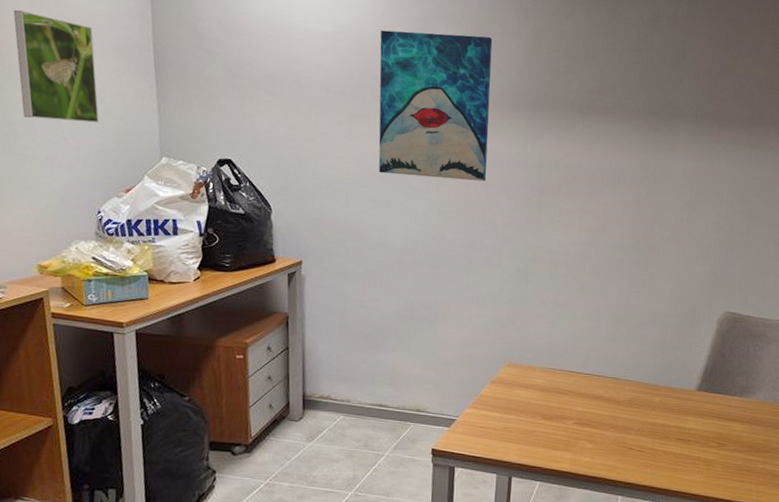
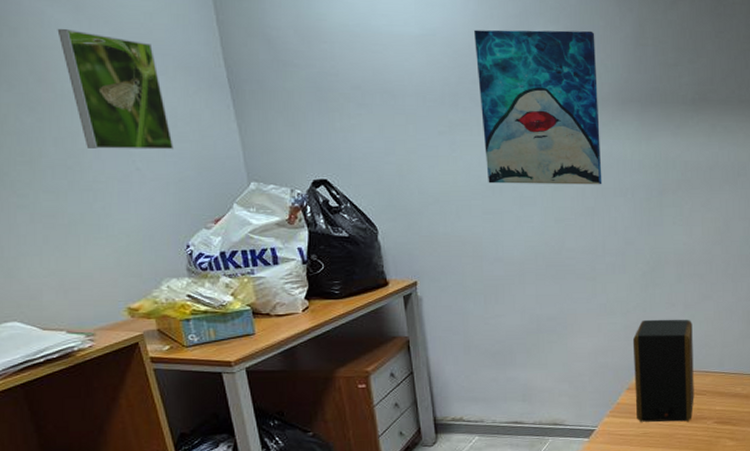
speaker: none [498,315,561,420] -> present [632,319,694,422]

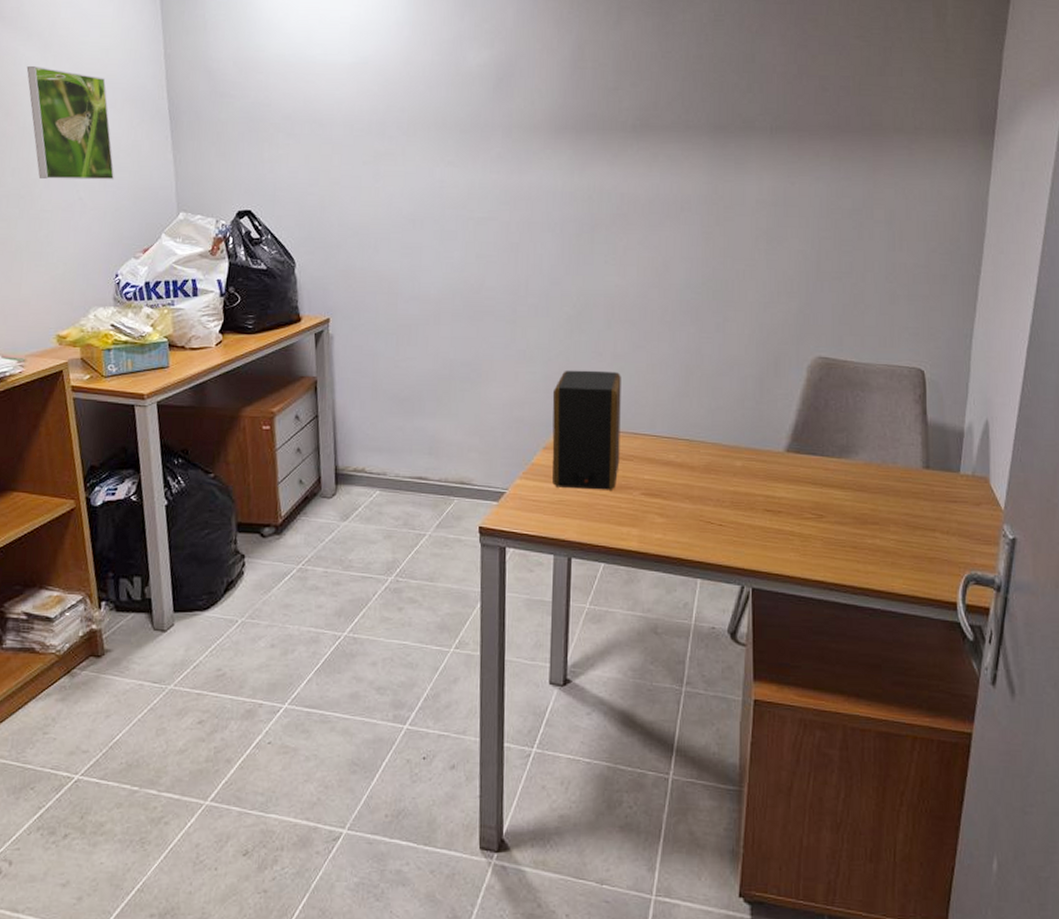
wall art: present [474,30,602,185] -> none [406,54,531,219]

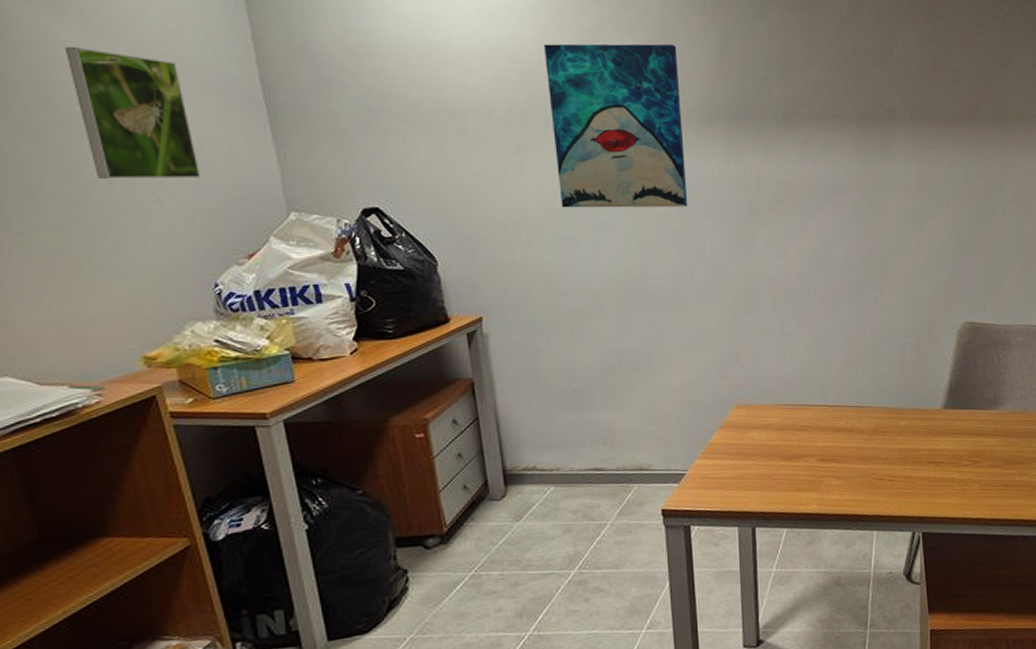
wall art: none [406,54,531,219] -> present [544,44,688,208]
speaker: present [552,370,621,490] -> none [725,349,795,463]

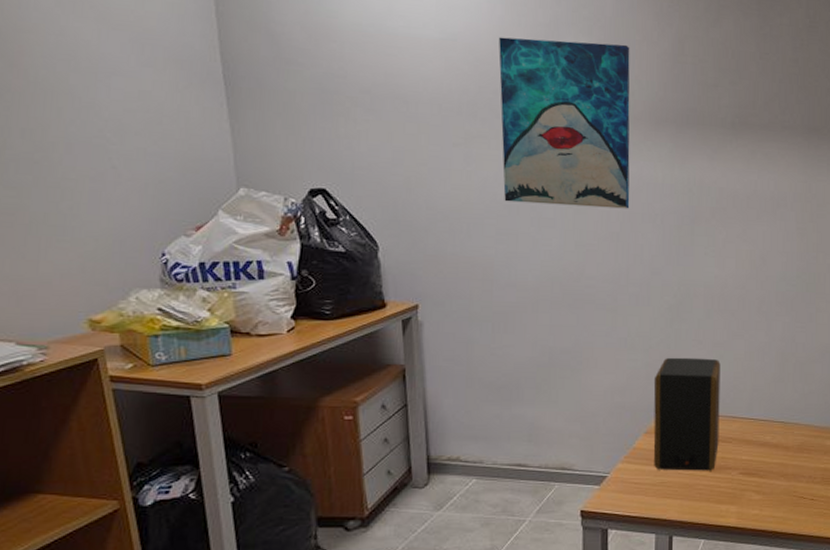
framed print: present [64,47,200,179] -> none [36,11,157,148]
speaker: none [725,349,795,463] -> present [653,357,721,471]

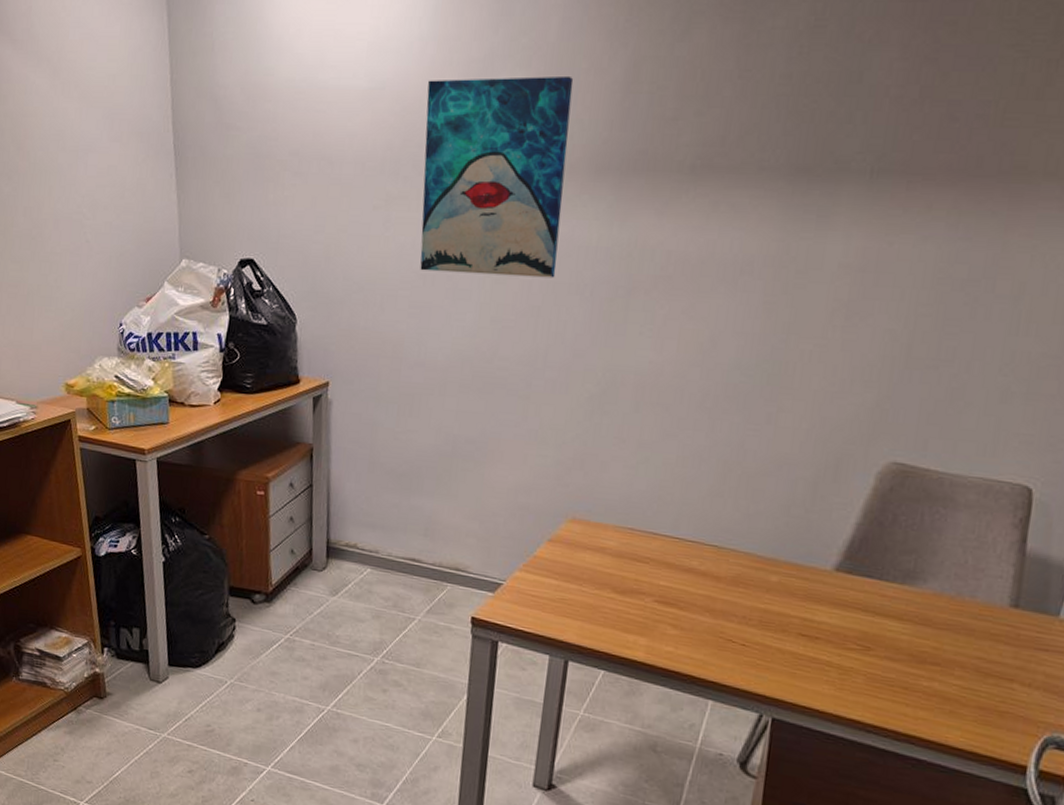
speaker: present [653,357,721,471] -> none [555,455,645,594]

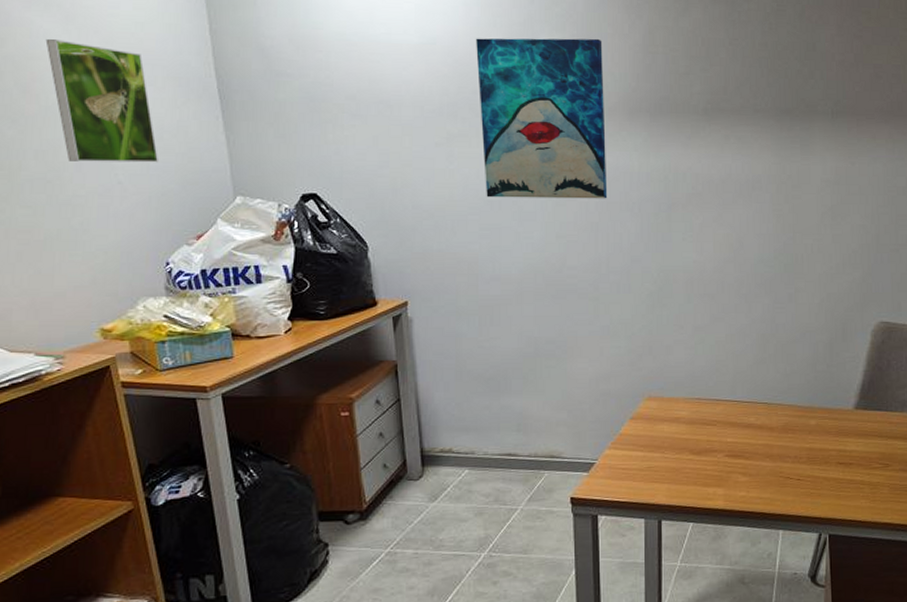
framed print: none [37,95,120,222] -> present [45,39,158,163]

